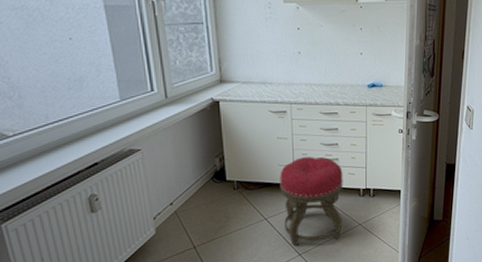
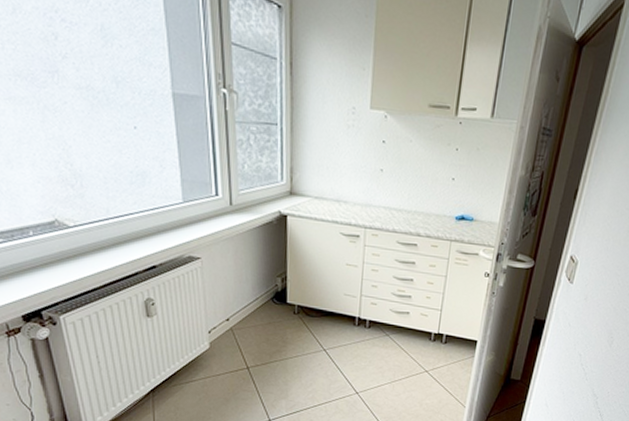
stool: present [280,157,343,246] -> none [343,289,415,383]

